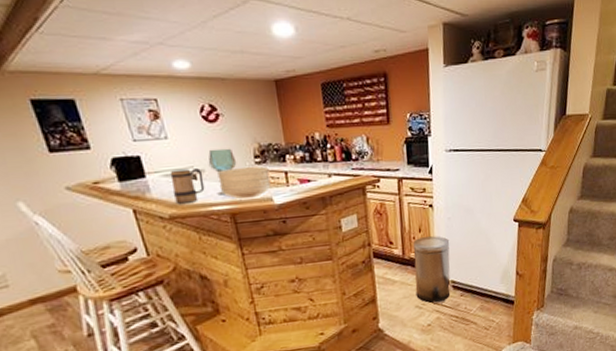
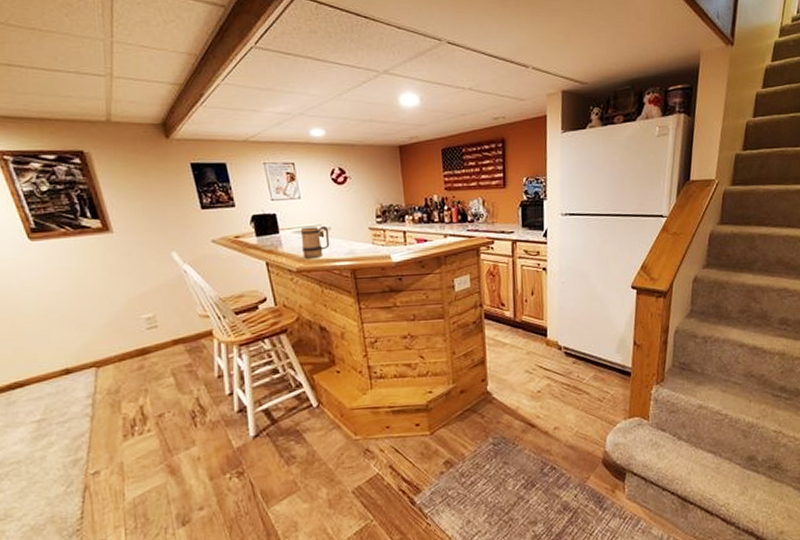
wine glass: present [208,148,237,196] -> none [334,208,360,252]
bowl: present [217,166,271,200] -> none [342,226,390,257]
pedal bin: present [413,236,450,305] -> none [524,300,563,371]

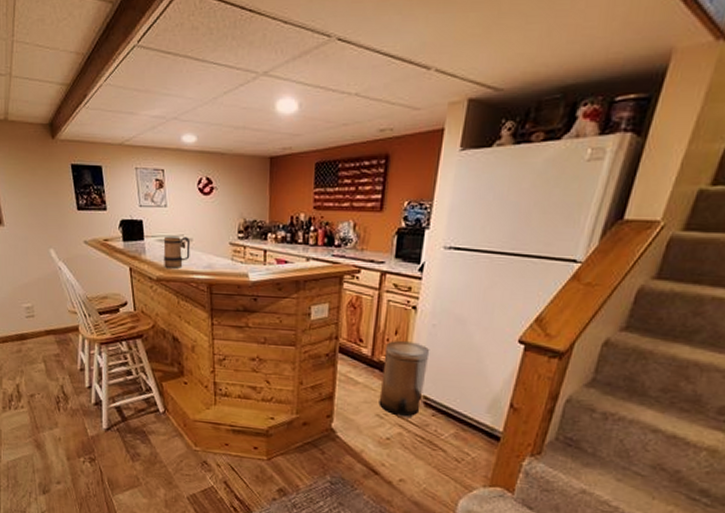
pedal bin: none [524,300,563,371] -> present [379,341,430,419]

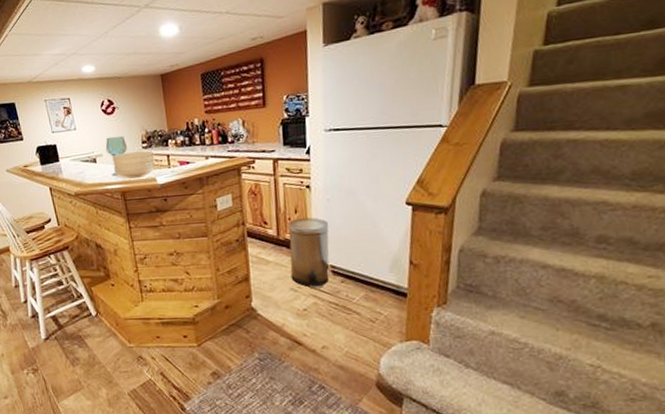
beer mug: present [163,236,191,268] -> none [76,153,102,183]
wine glass: none [196,220,222,265] -> present [105,135,128,176]
bowl: none [202,241,250,272] -> present [112,150,155,180]

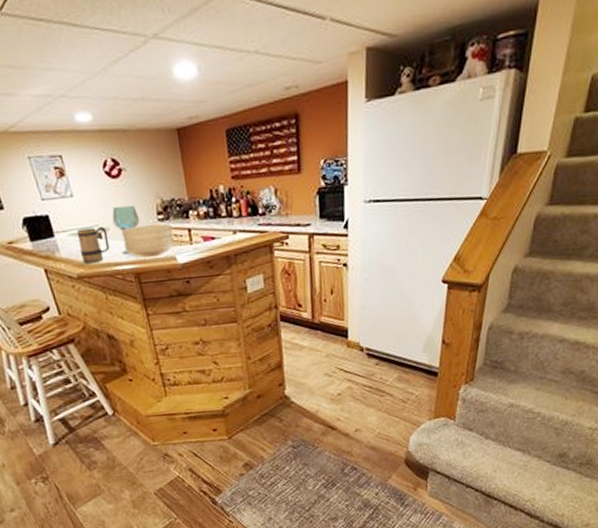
beer mug: none [76,153,102,183] -> present [76,227,110,263]
pedal bin: present [288,217,329,289] -> none [323,298,366,373]

